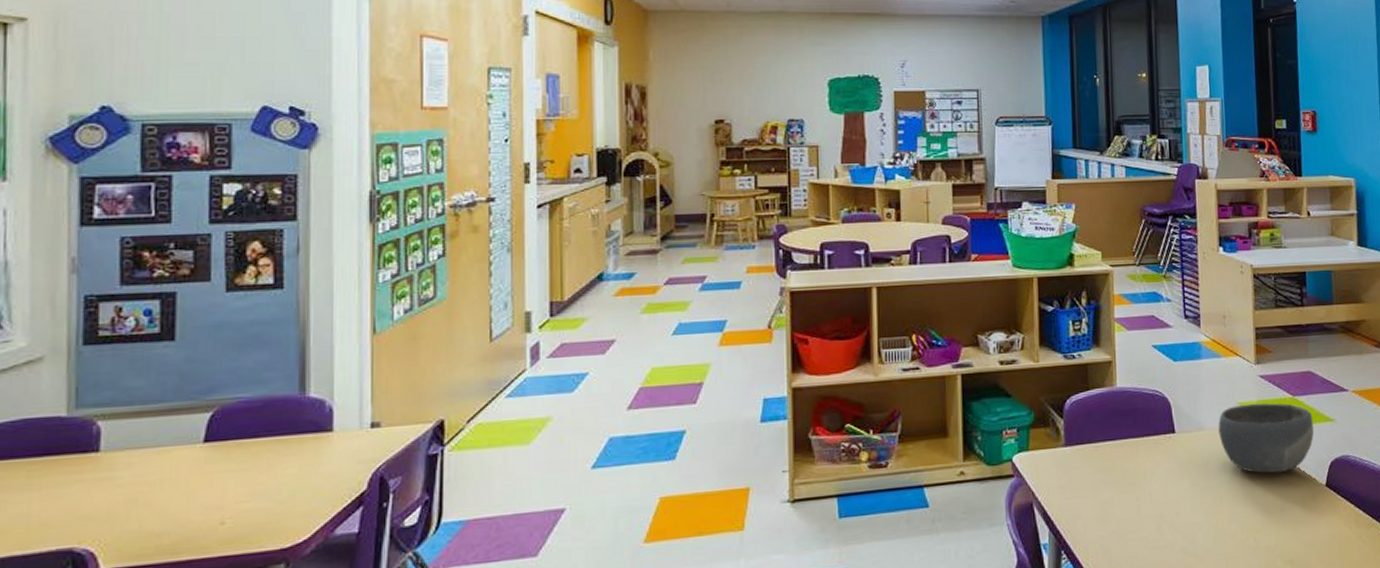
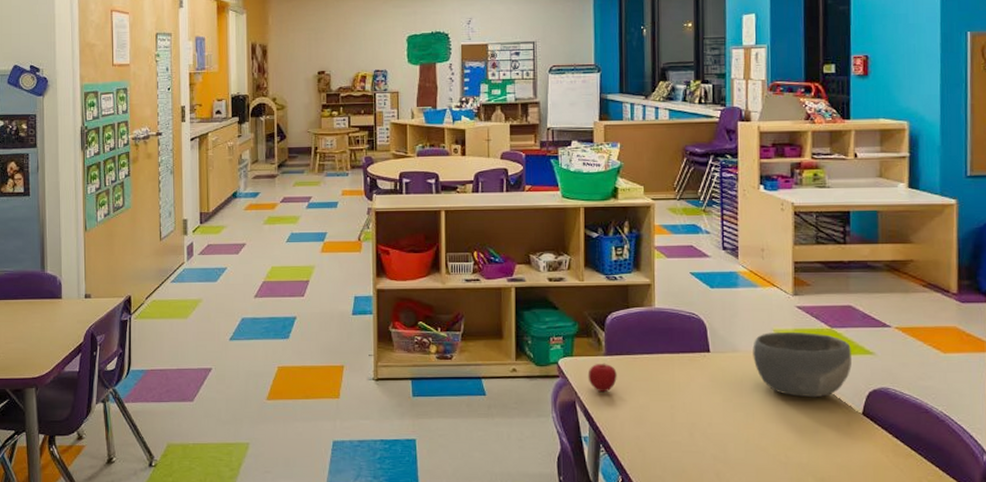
apple: none [1046,455,1078,490] -> present [587,363,617,393]

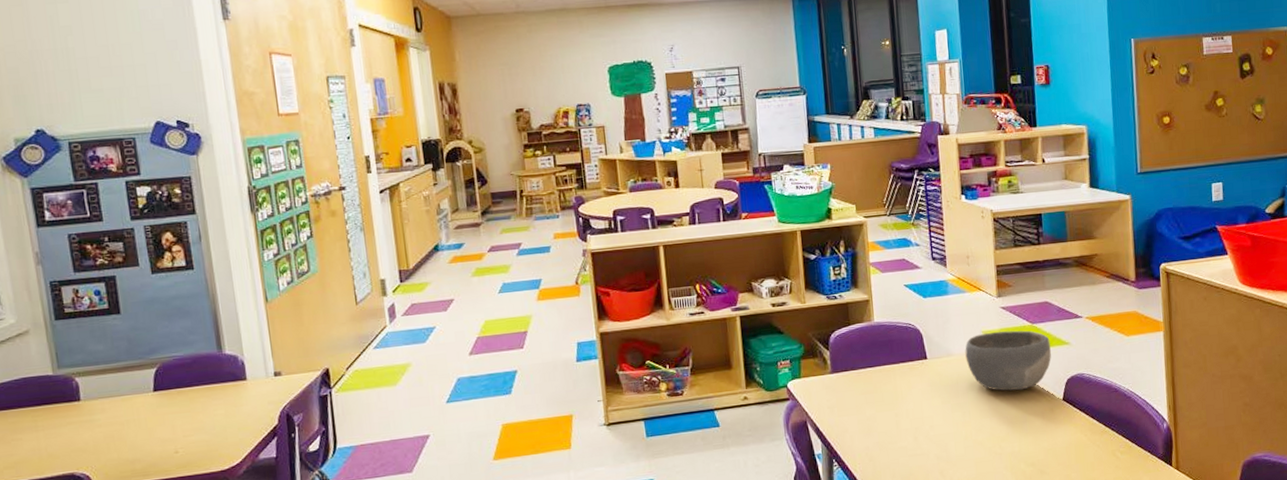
apple: present [587,363,617,393] -> none [816,380,844,410]

